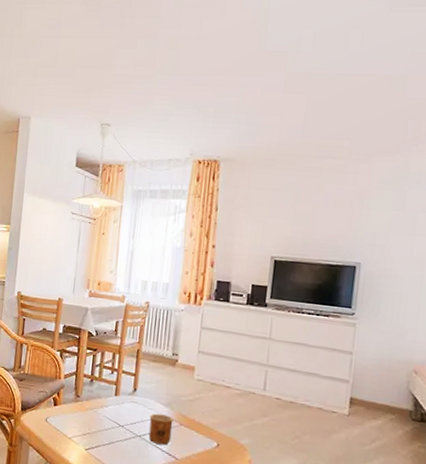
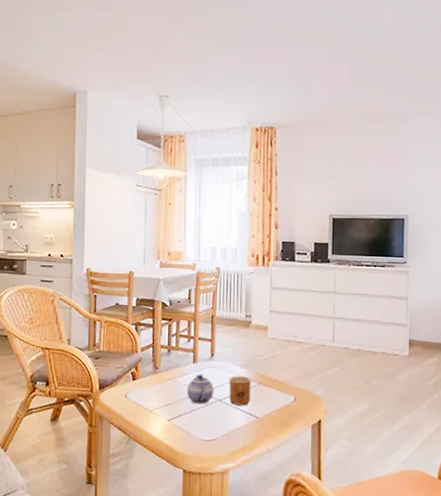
teapot: none [106,407,134,439] -> present [187,374,214,405]

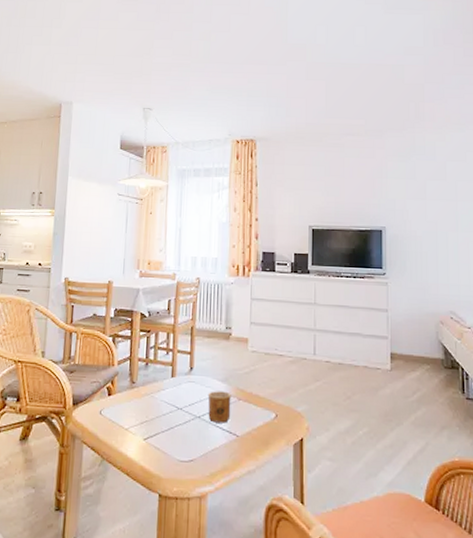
teapot: present [187,374,214,405] -> none [164,389,193,422]

